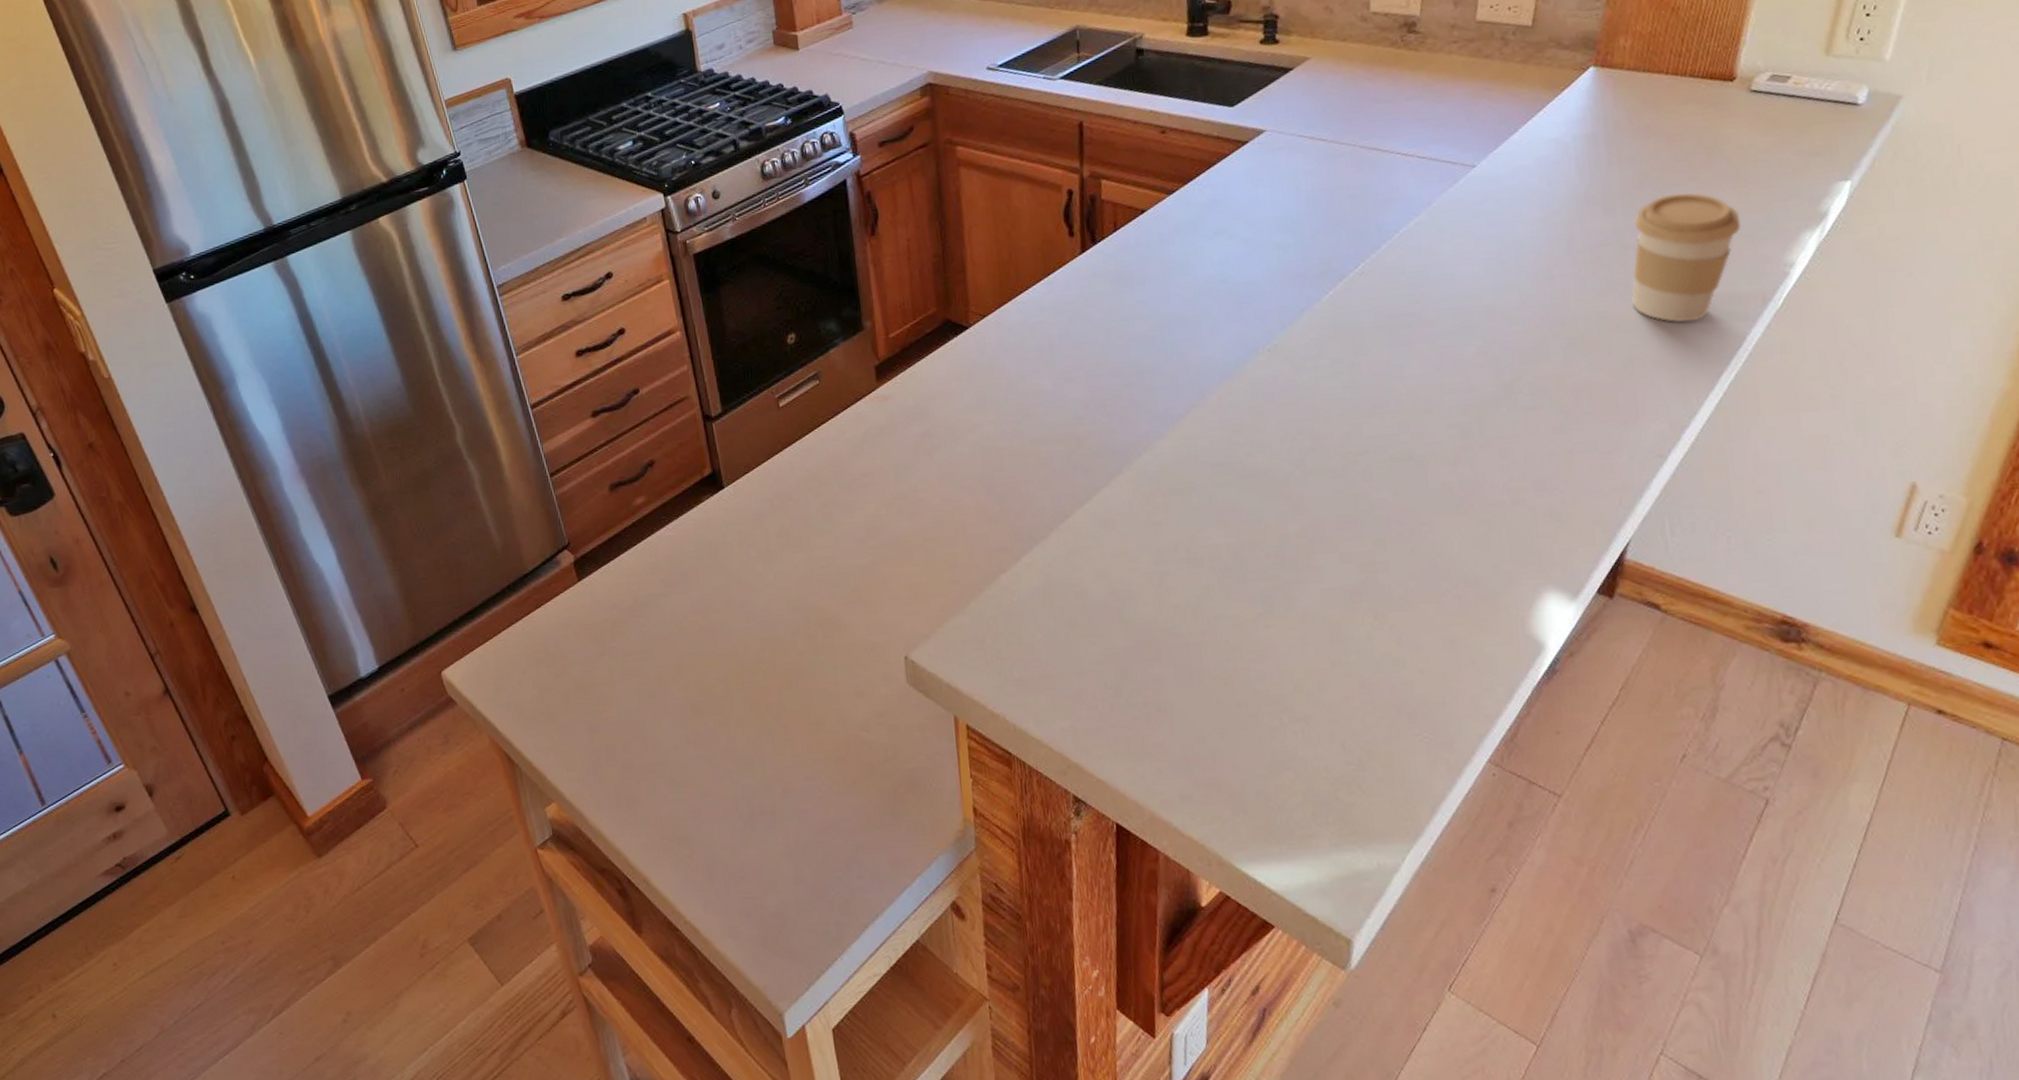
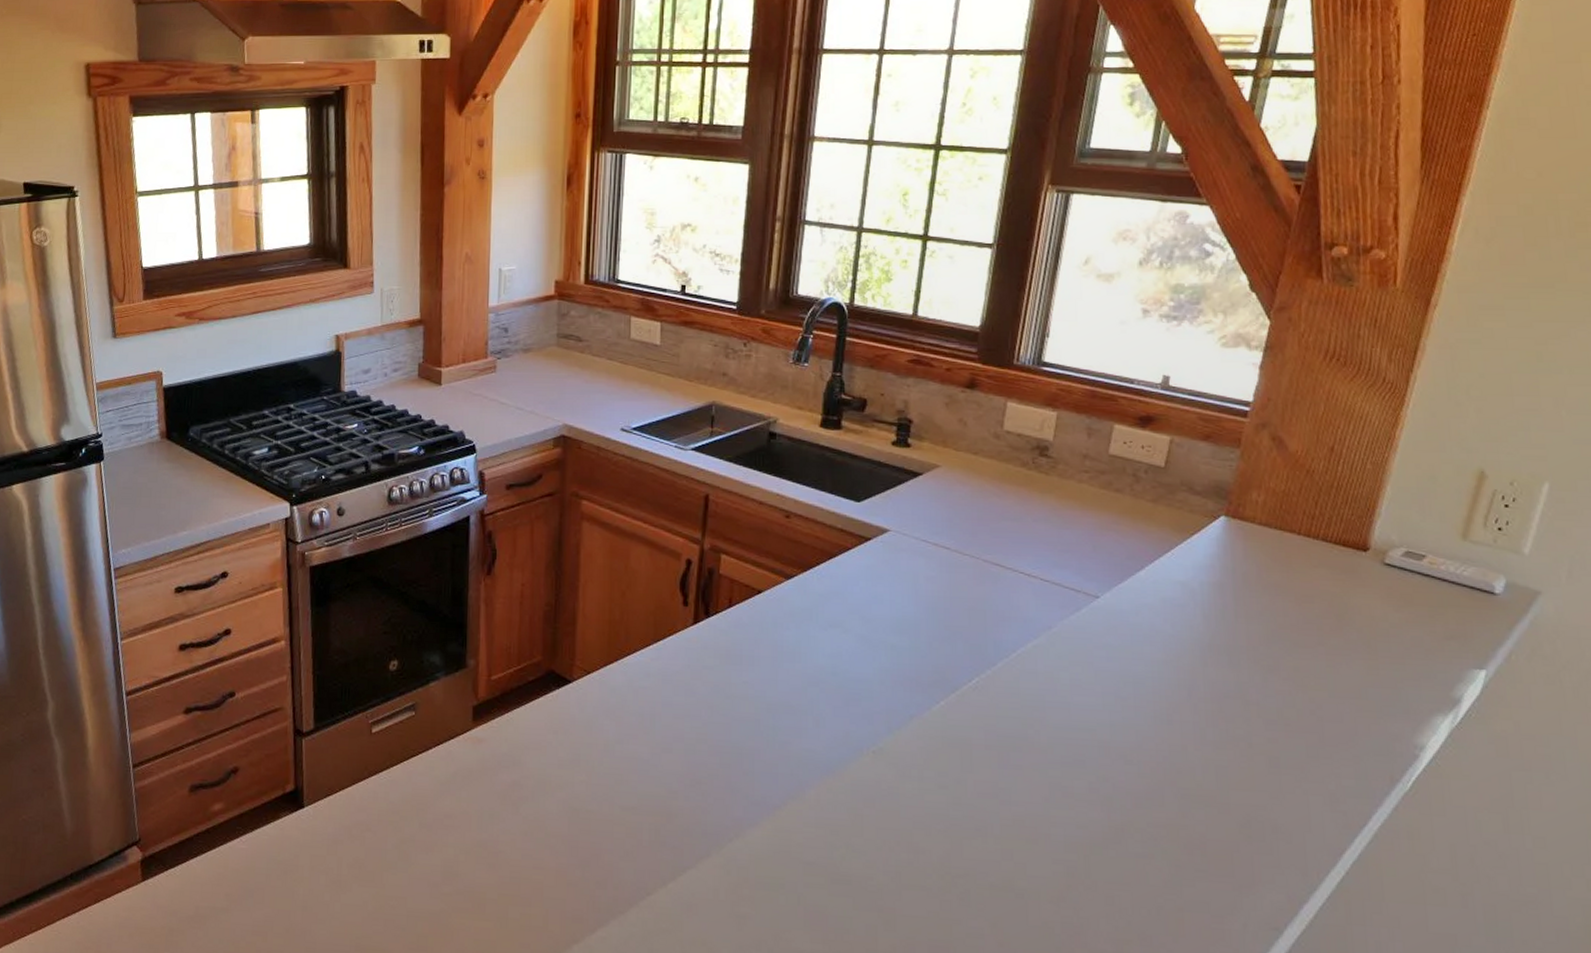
coffee cup: present [1632,193,1741,323] -> none [1253,655,1370,791]

